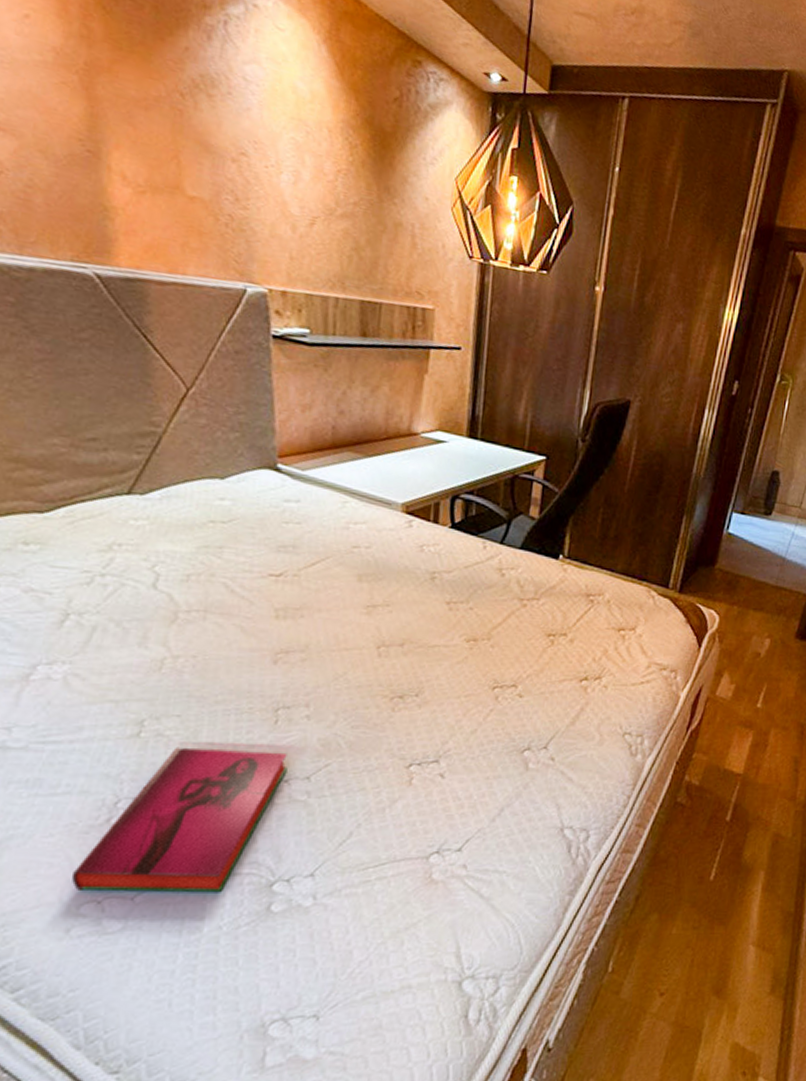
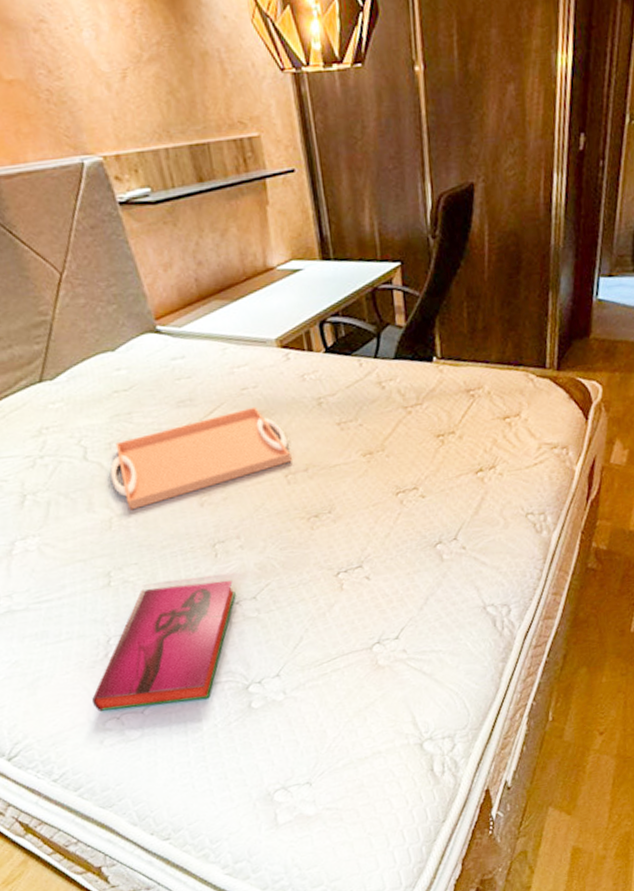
serving tray: none [177,567,390,654] -> present [110,406,292,511]

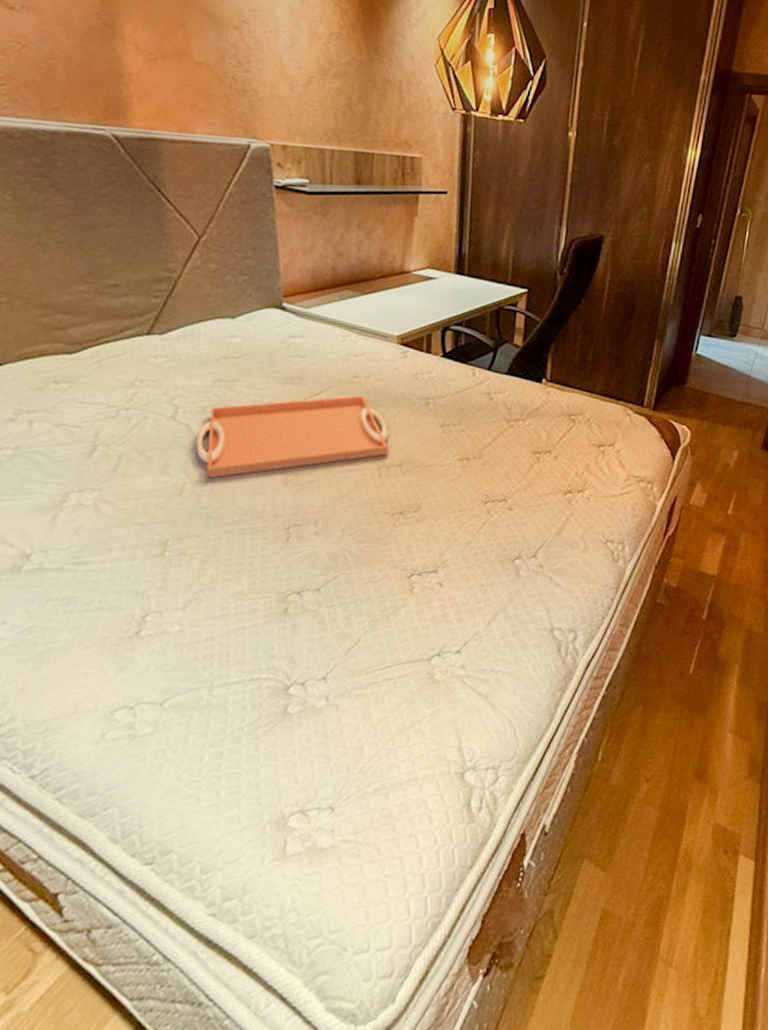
hardback book: present [91,579,236,711] -> none [105,564,299,698]

